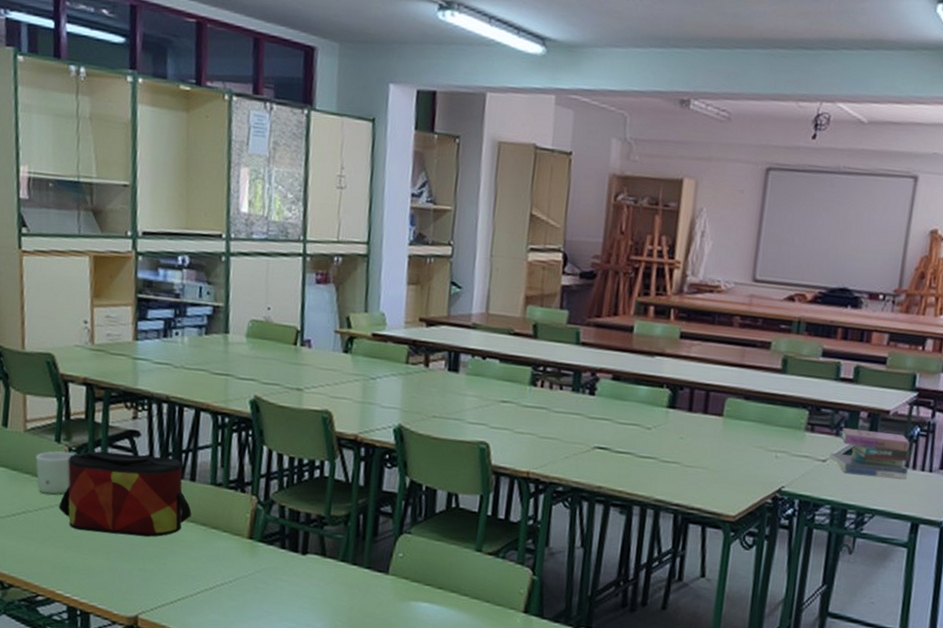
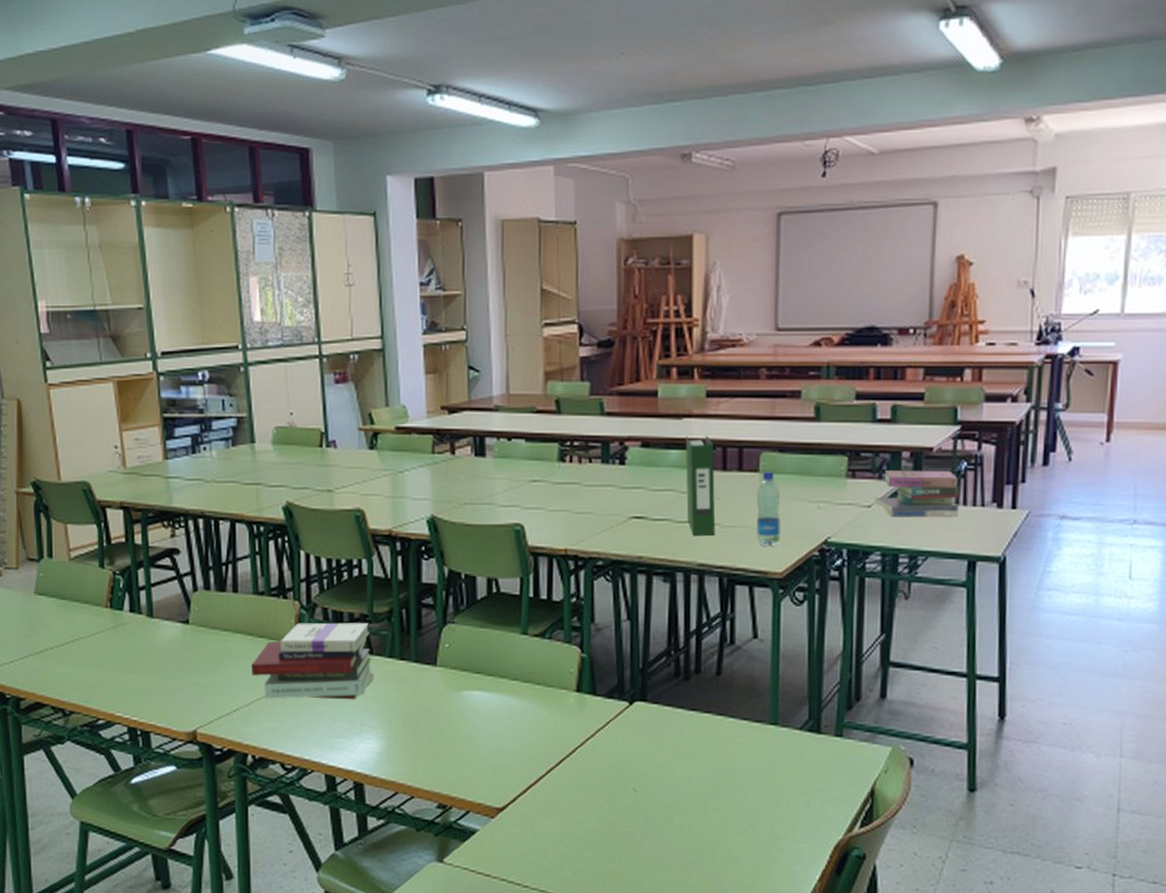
mug: present [35,451,74,495] -> none [82,575,119,619]
bag: present [58,450,192,537] -> none [109,571,237,652]
books: none [200,518,325,599] -> present [250,622,375,699]
binder: none [649,374,683,473] -> present [686,435,716,536]
bottle: none [714,416,741,490] -> present [756,471,780,546]

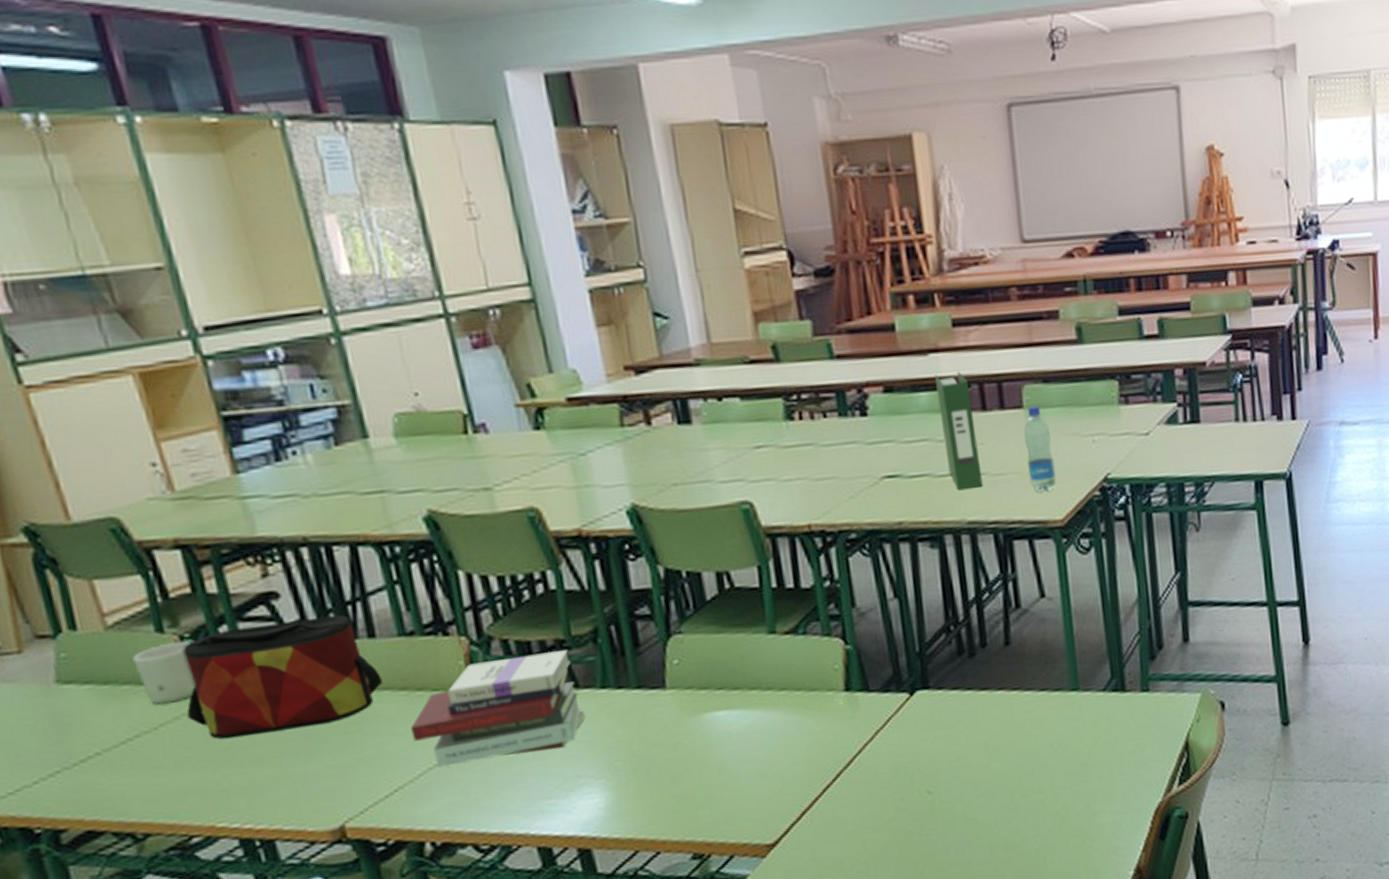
mug: none [82,575,119,619] -> present [132,640,196,704]
bag: none [109,571,237,652] -> present [182,614,383,739]
books: present [874,469,960,518] -> none [1151,386,1240,443]

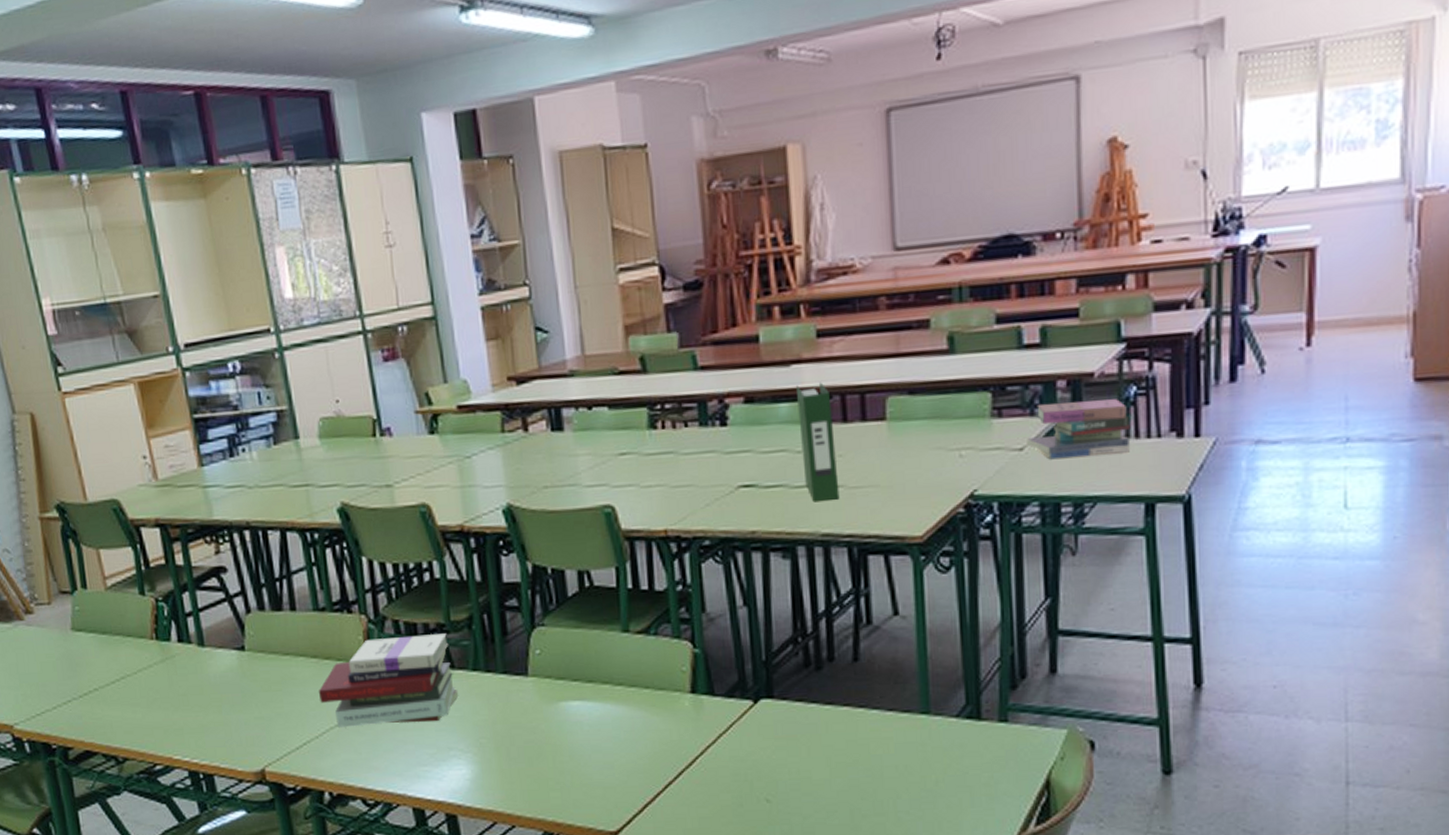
mug: present [132,640,196,704] -> none [123,603,165,653]
bag: present [182,614,383,739] -> none [156,589,299,687]
bottle: present [1023,405,1056,493] -> none [885,418,917,507]
books: none [1151,386,1240,443] -> present [1027,399,1131,460]

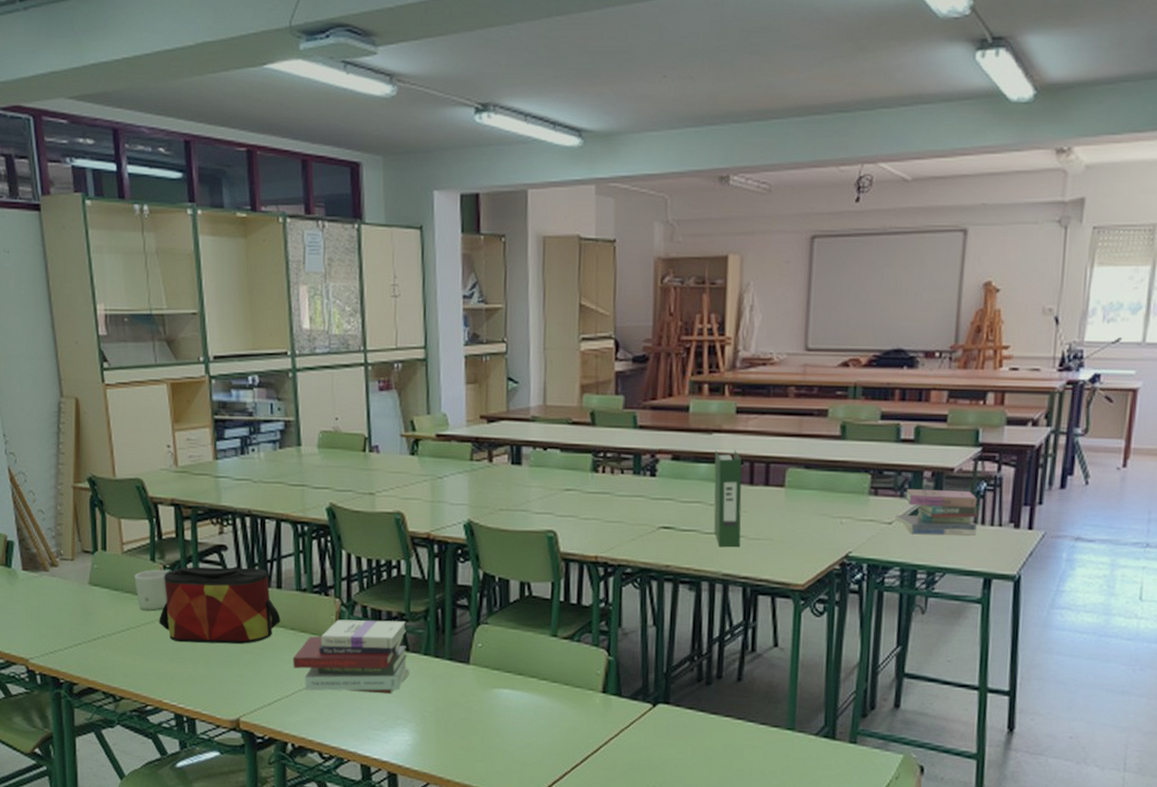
mug: none [123,603,165,653] -> present [134,569,169,611]
bag: none [156,589,299,687] -> present [159,566,281,644]

